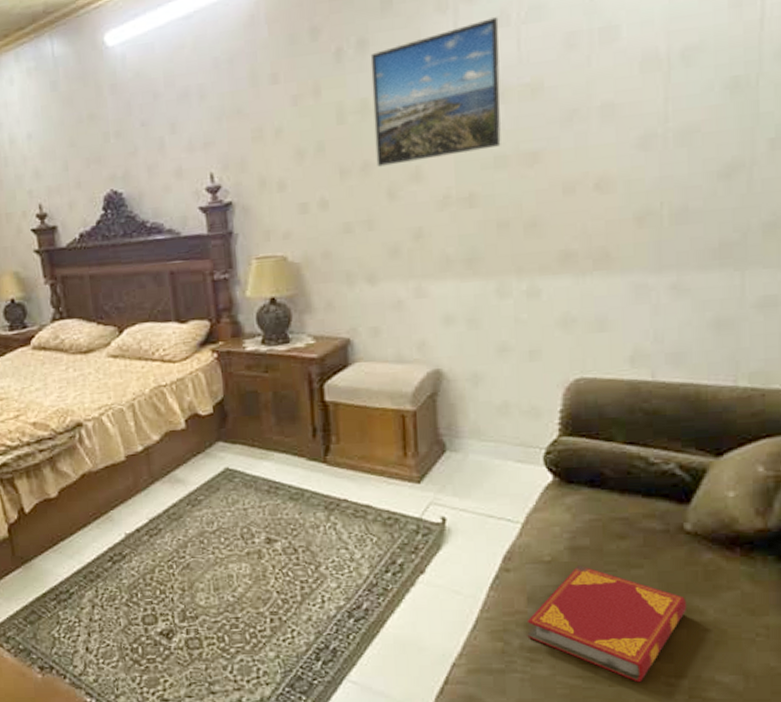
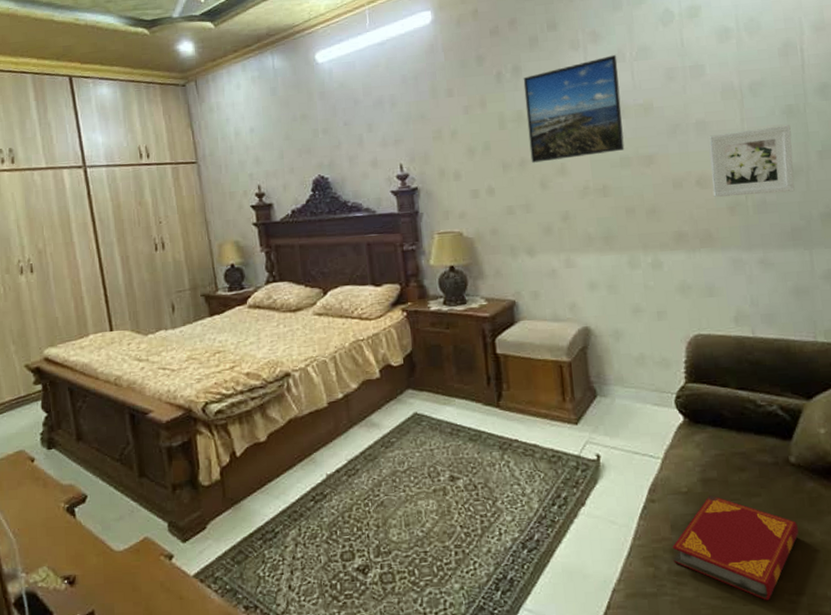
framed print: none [616,104,734,206] -> present [709,125,795,198]

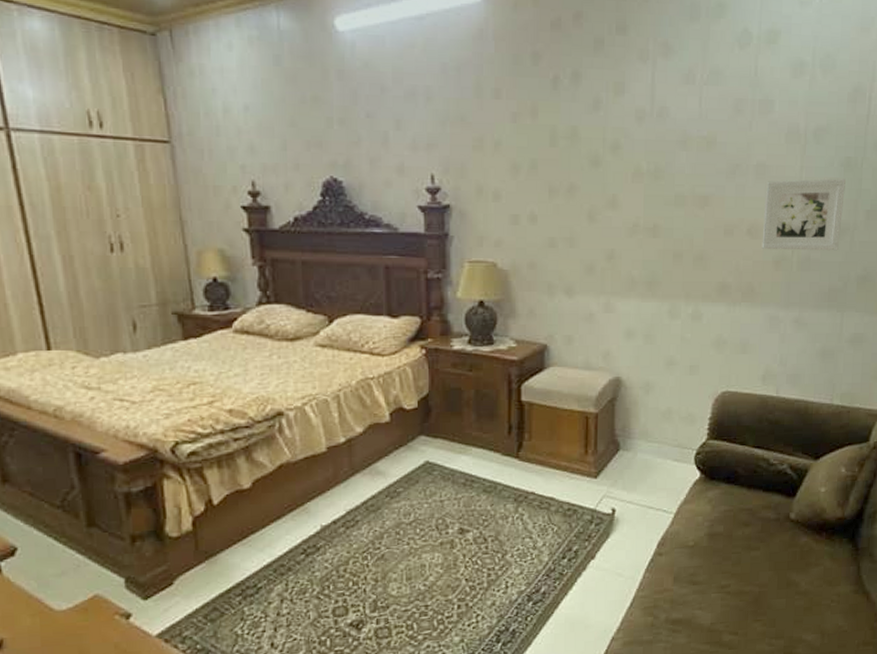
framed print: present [523,55,625,163] -> none [581,74,687,191]
hardback book: present [672,495,799,601] -> none [672,549,788,645]

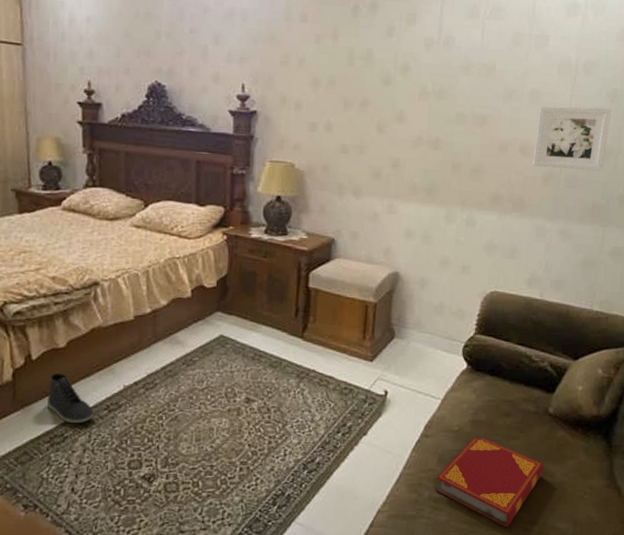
sneaker: none [234,517,291,572] -> present [46,373,95,423]
hardback book: none [672,549,788,645] -> present [434,435,544,528]

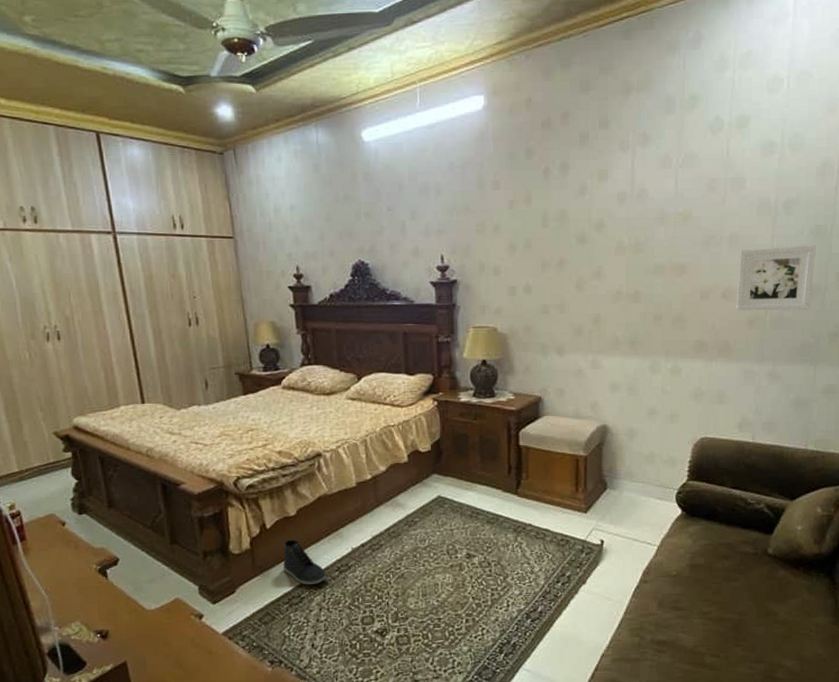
hardback book: present [434,435,544,528] -> none [657,579,767,667]

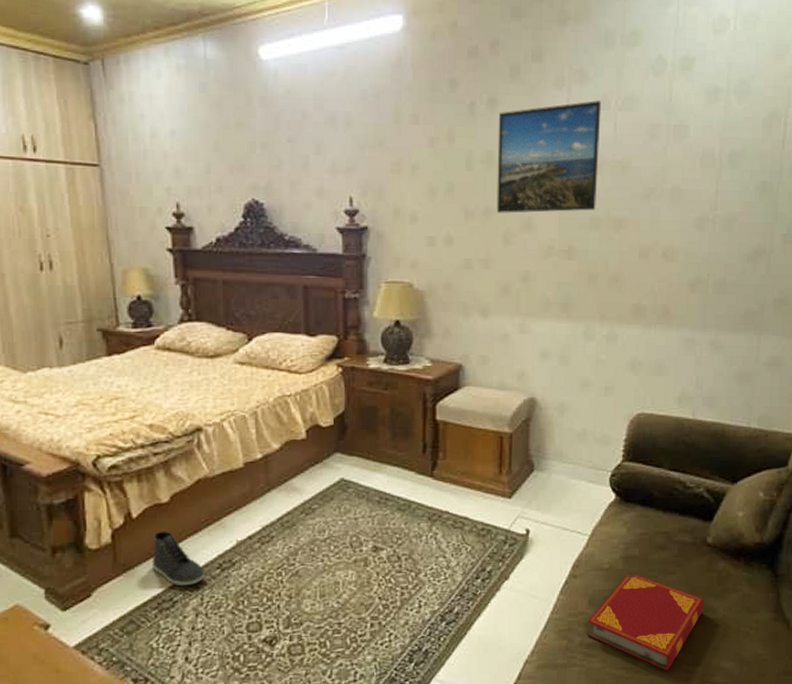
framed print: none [569,160,664,264] -> present [496,100,602,213]
hardback book: none [657,579,767,667] -> present [586,572,705,671]
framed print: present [736,245,816,311] -> none [677,202,761,274]

